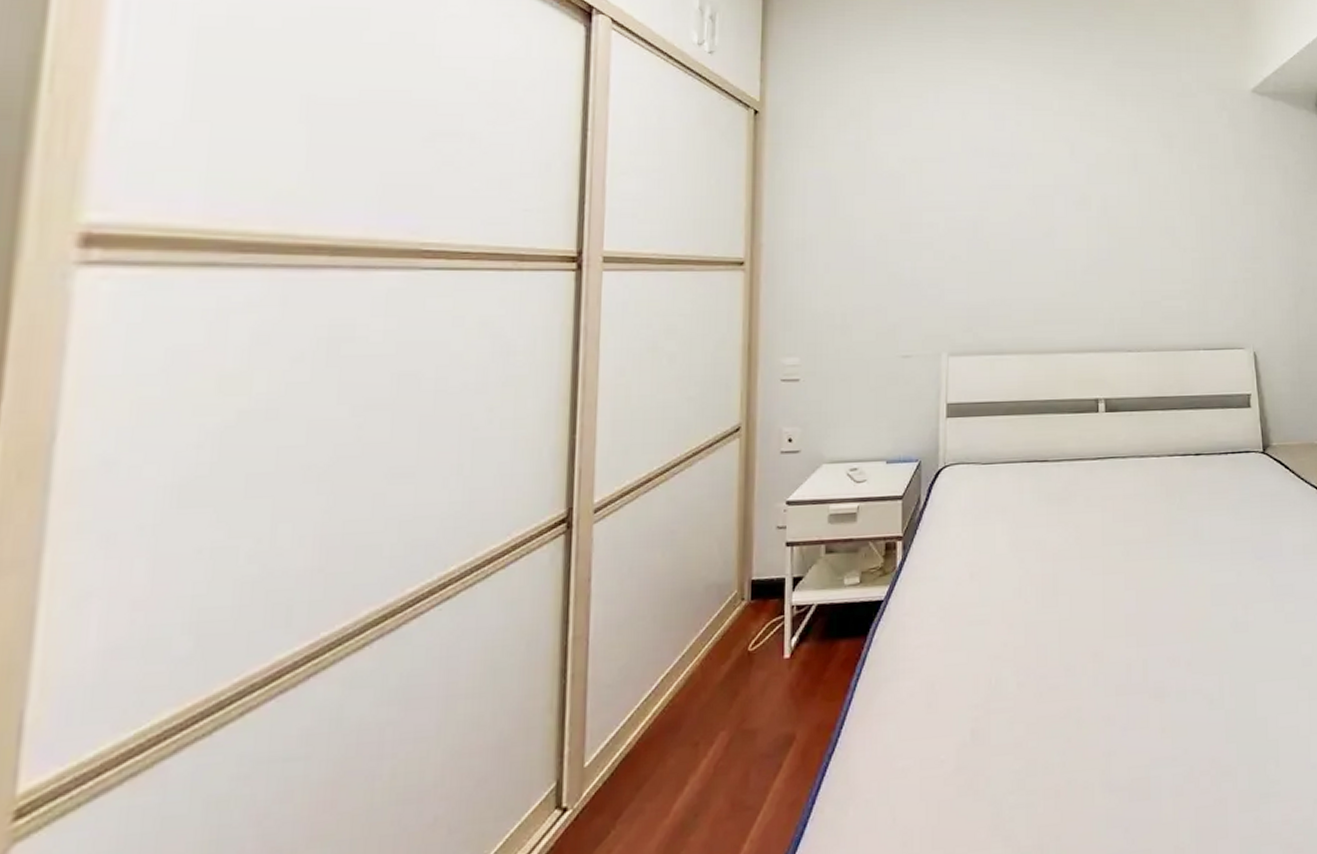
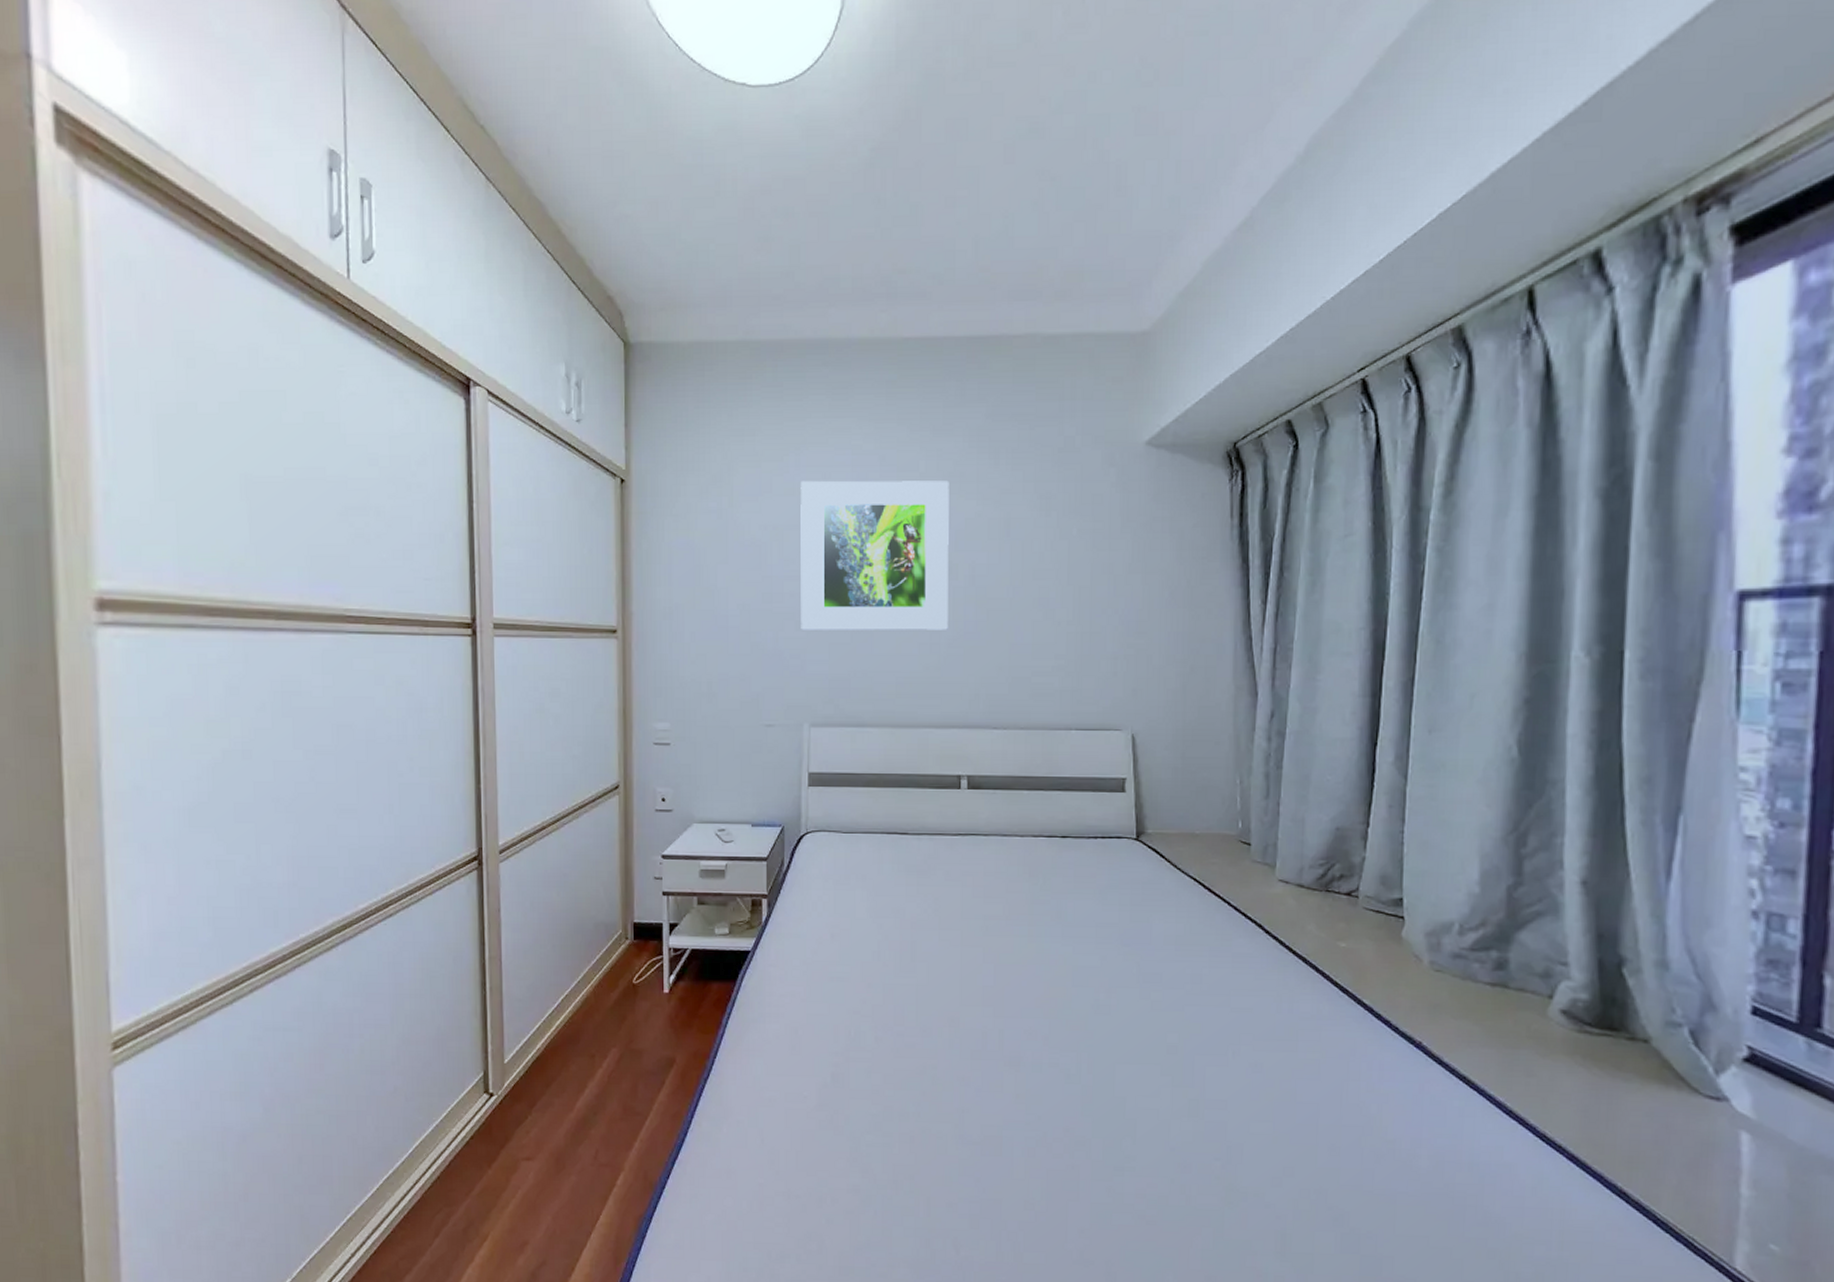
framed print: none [939,116,1083,260] -> present [800,480,949,630]

